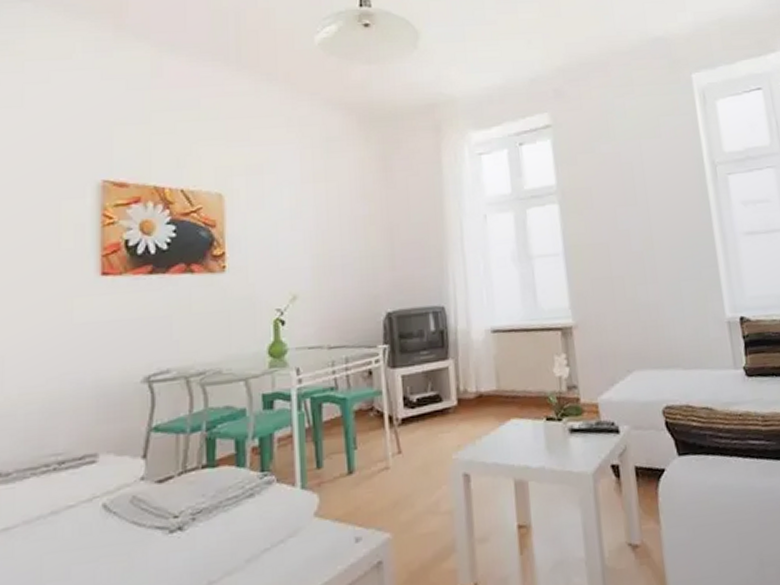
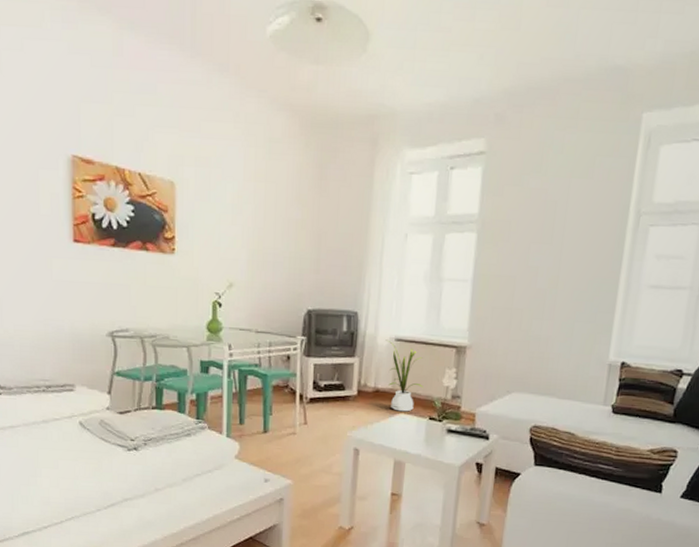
house plant: none [480,333,533,417] -> present [385,339,423,412]

